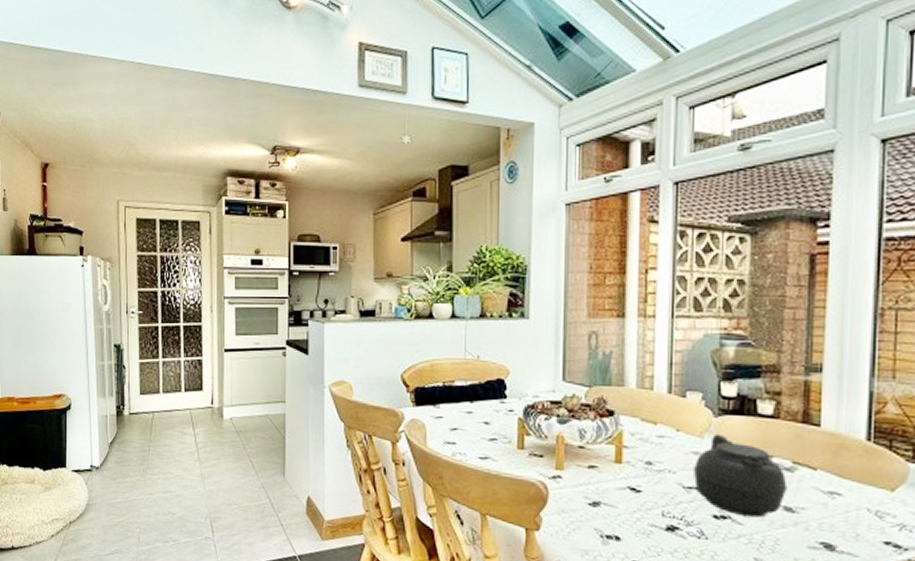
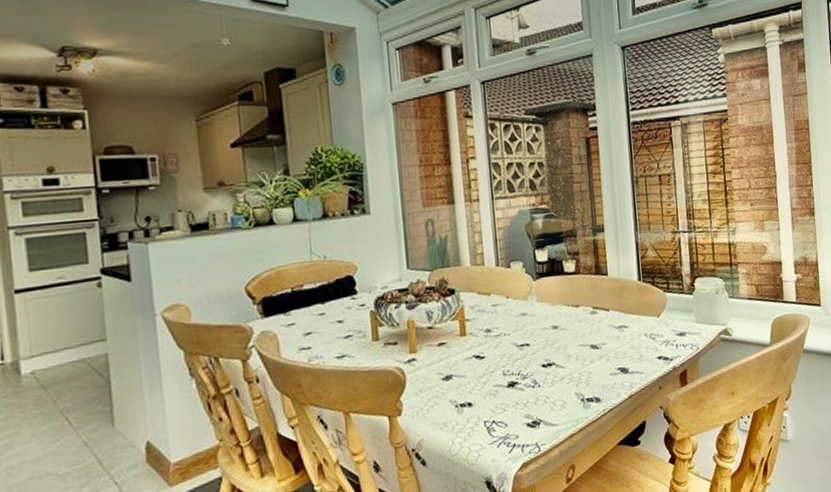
teapot: present [692,433,796,518] -> none [522,294,596,361]

